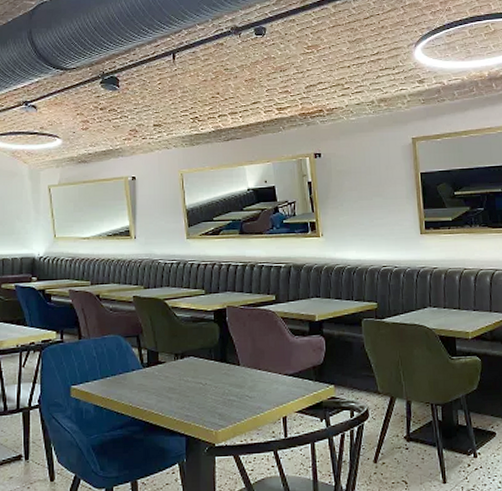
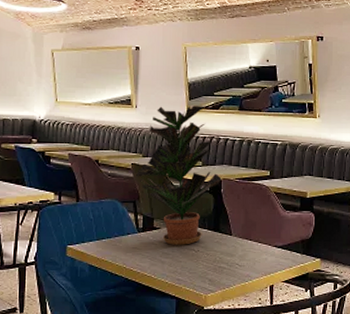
potted plant: none [138,232,226,379] -> present [136,106,222,245]

